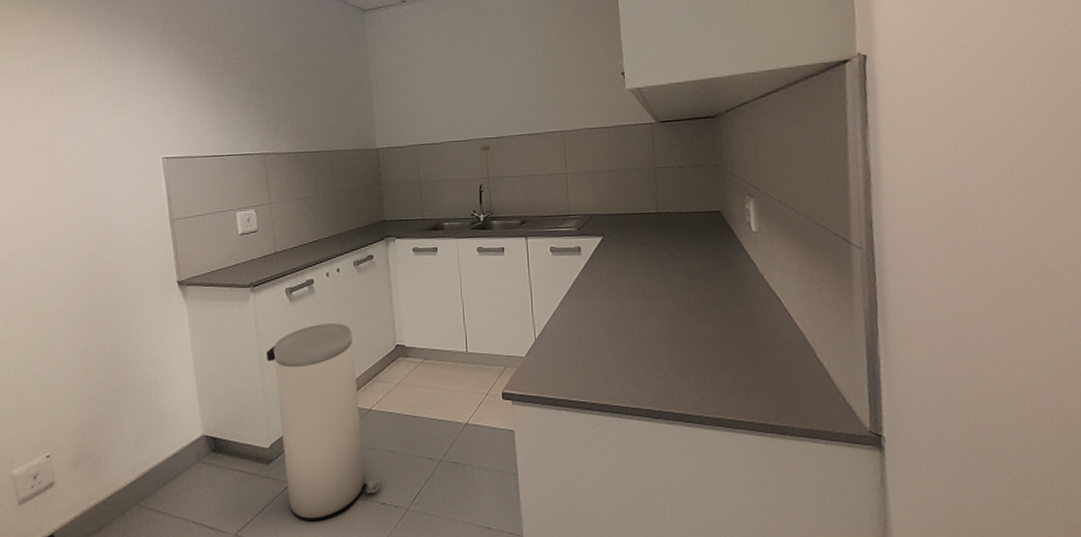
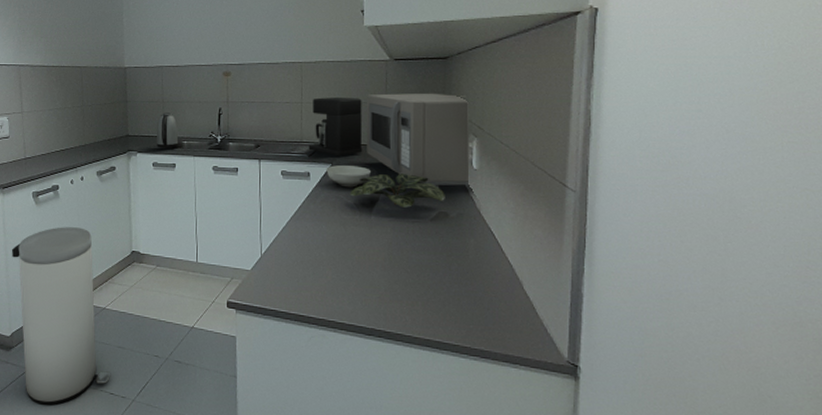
kettle: none [414,193,439,232] -> present [156,112,179,149]
coffee maker: none [577,164,635,228] -> present [308,96,363,157]
bowl: none [597,236,646,261] -> present [326,165,372,188]
plant: none [624,240,726,278] -> present [349,172,445,208]
microwave: none [634,154,750,254] -> present [366,93,470,188]

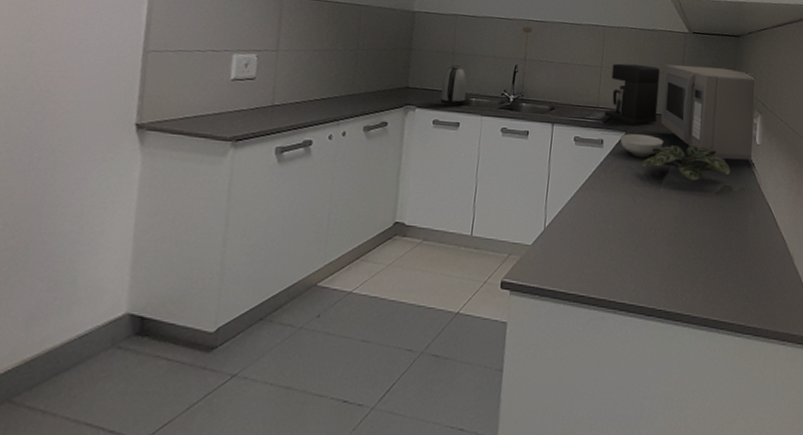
pedal bin: present [11,227,111,406] -> none [225,191,348,425]

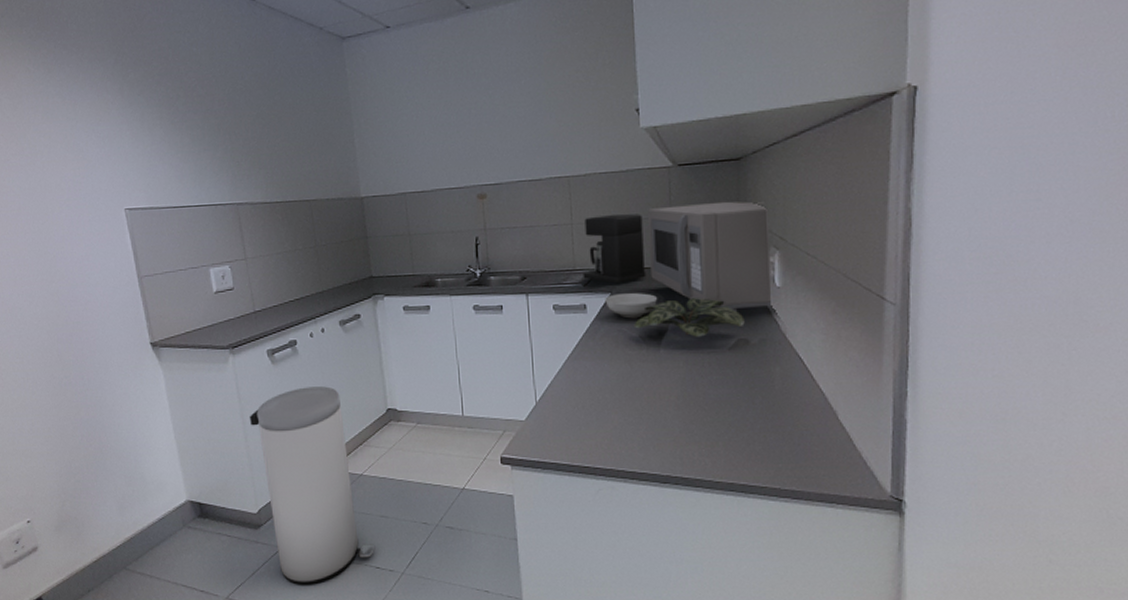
pedal bin: none [225,191,348,425] -> present [249,386,376,586]
kettle: present [440,65,468,105] -> none [403,247,432,289]

